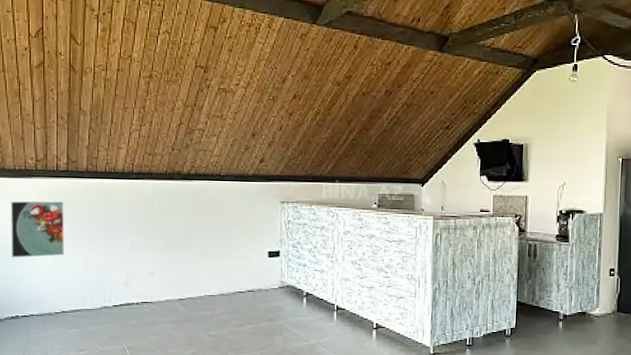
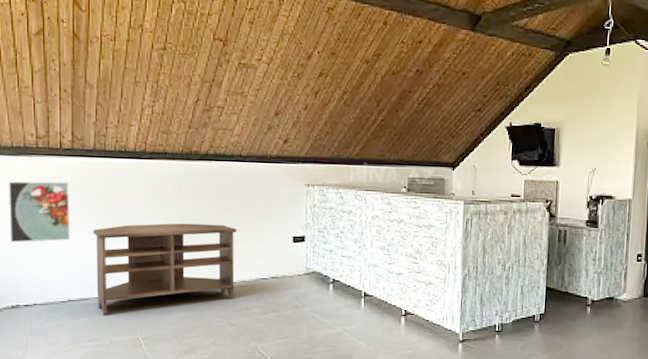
tv stand: none [84,239,216,326] -> present [92,223,237,315]

